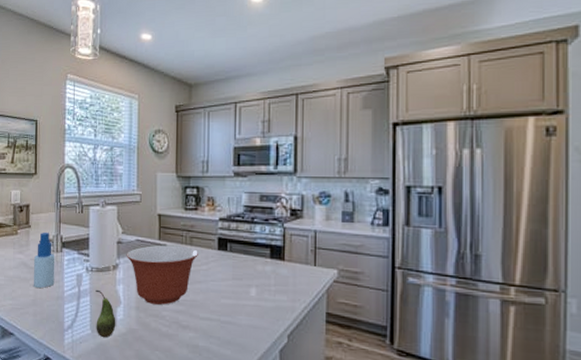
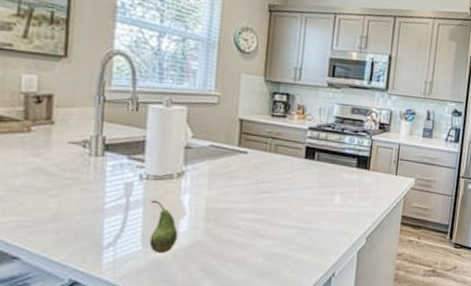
spray bottle: present [33,232,55,288] -> none [56,131,93,199]
mixing bowl: present [126,245,198,305] -> none [195,151,283,214]

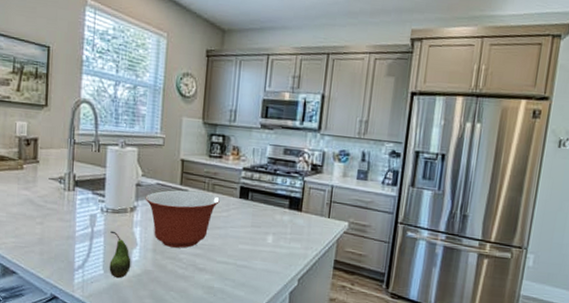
mixing bowl: none [195,151,283,214] -> present [145,190,220,248]

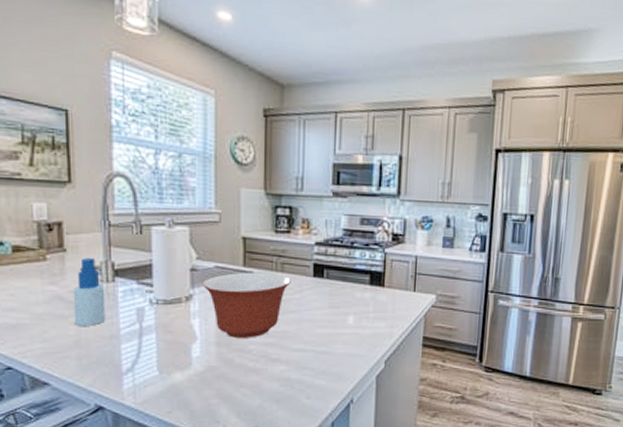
spray bottle: none [41,169,67,227] -> present [73,257,106,326]
fruit: present [109,230,131,279] -> none [163,325,191,379]

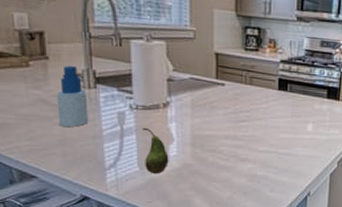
fruit: none [163,325,191,379] -> present [143,127,169,174]
mixing bowl: present [202,272,291,338] -> none [178,83,258,141]

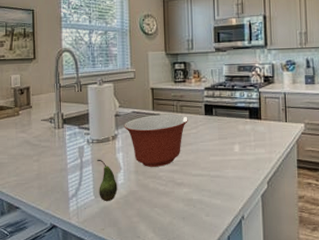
spray bottle: present [56,65,89,127] -> none [36,111,58,162]
mixing bowl: none [178,83,258,141] -> present [124,114,188,167]

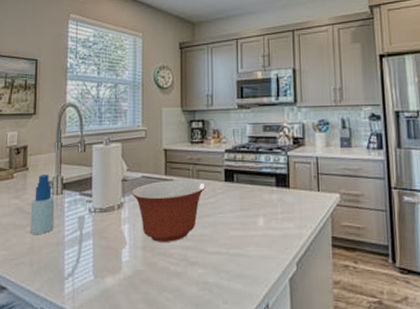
spray bottle: none [36,111,58,162] -> present [30,173,55,234]
fruit: present [97,159,118,202] -> none [99,231,121,283]

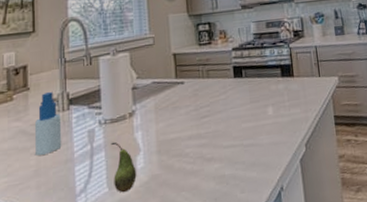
fruit: none [99,231,121,283] -> present [111,141,137,193]
mixing bowl: present [131,179,205,242] -> none [142,80,216,145]

